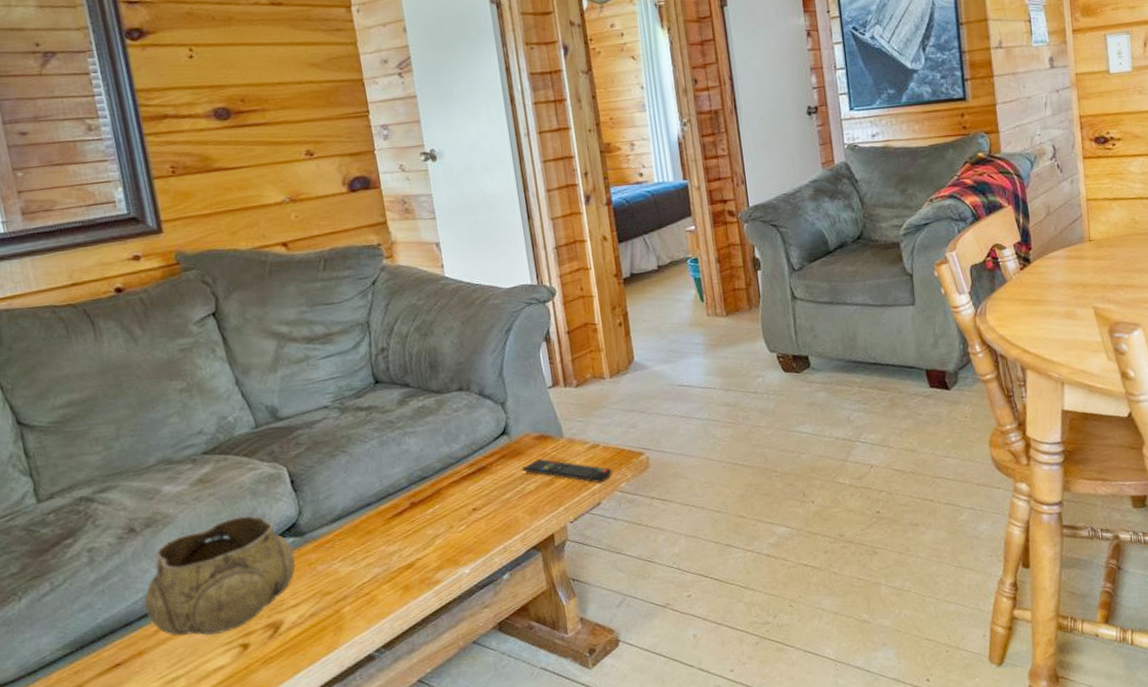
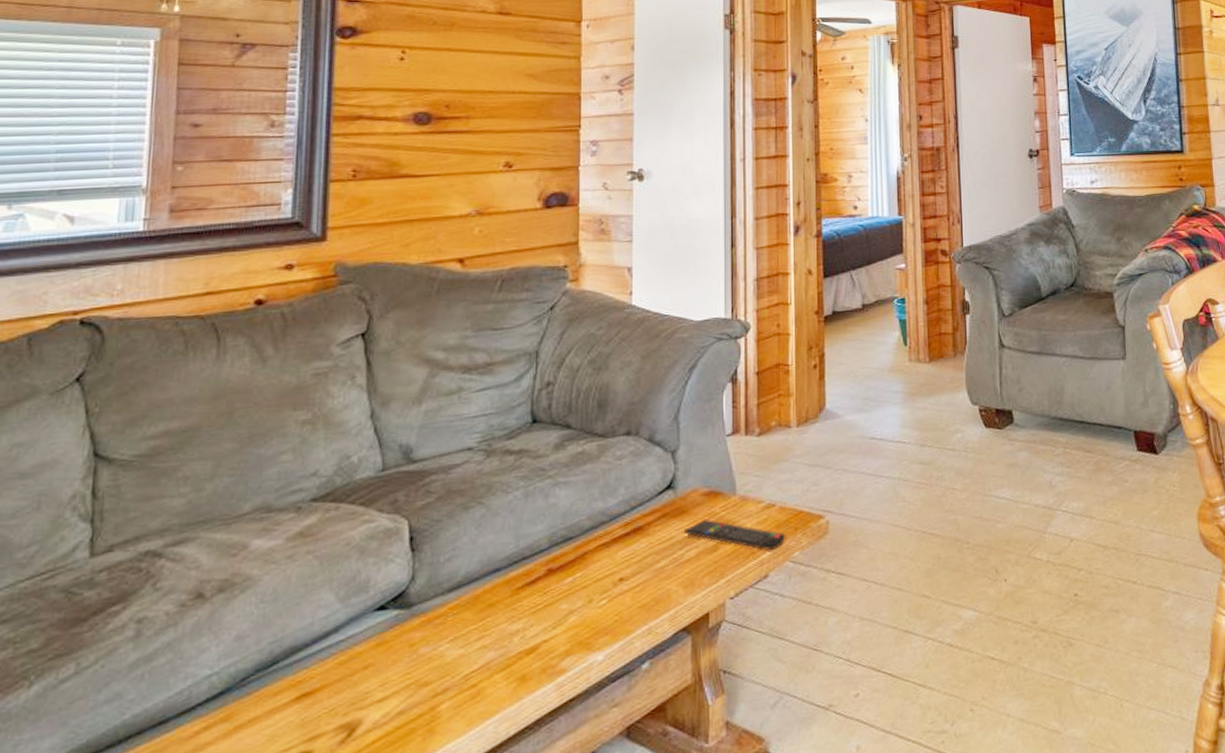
decorative bowl: present [144,515,296,636] -> none [189,580,395,740]

